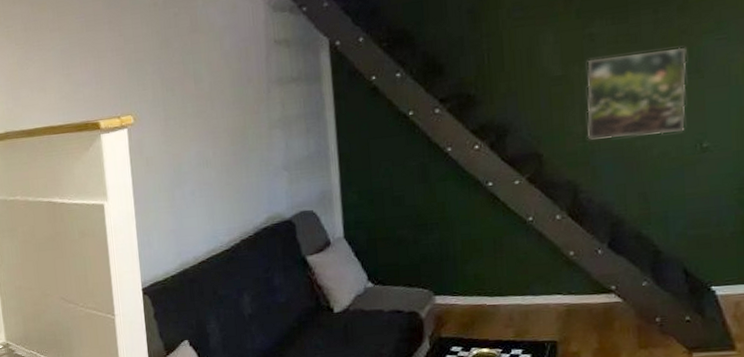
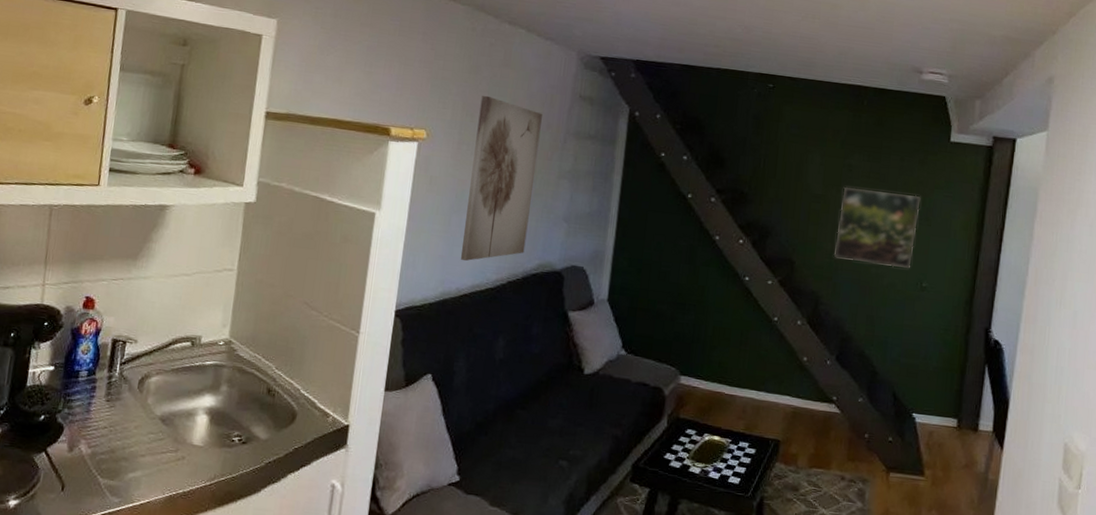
wall art: none [177,66,251,230] -> present [460,95,542,262]

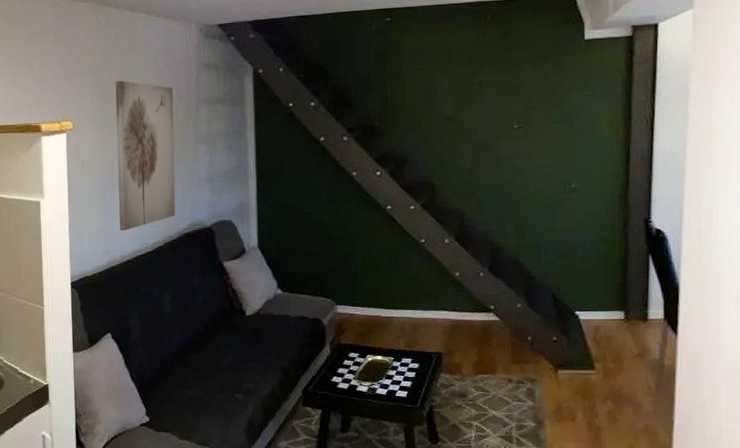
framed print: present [833,187,921,268] -> none [473,99,559,174]

